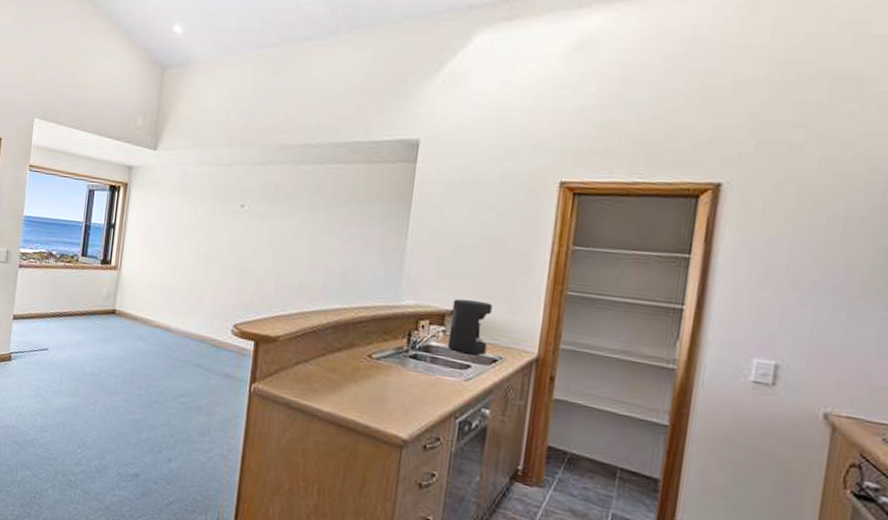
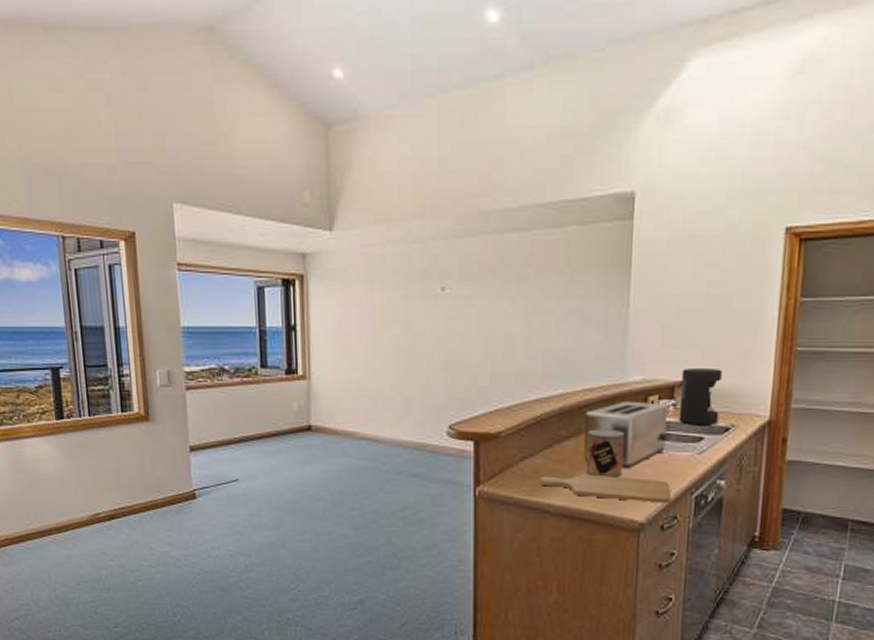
chopping board: none [311,381,436,425] -> present [540,474,671,503]
toaster: none [354,322,438,386] -> present [584,400,668,469]
tin can: none [354,344,394,393] -> present [585,429,624,478]

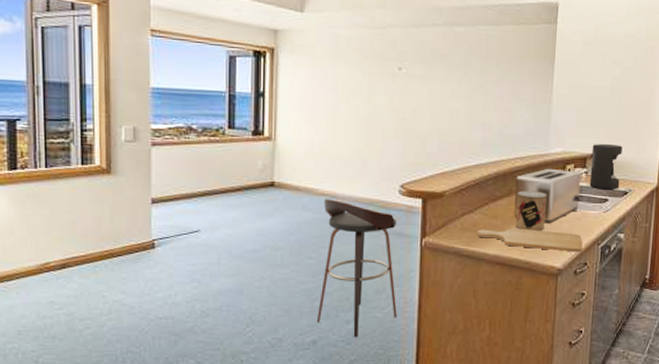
bar stool: none [363,443,450,599] -> present [316,199,397,338]

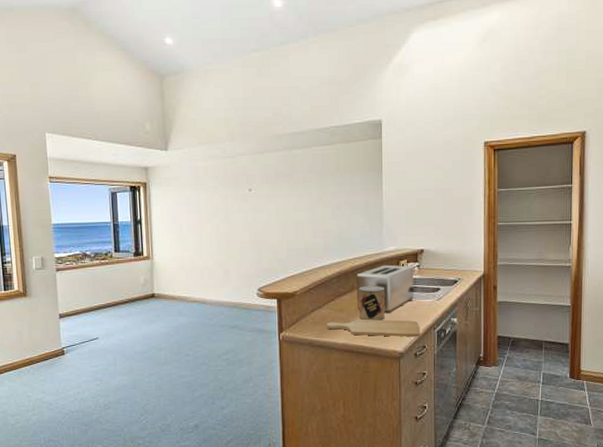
bar stool: present [316,199,397,338] -> none [195,304,263,421]
coffee maker: present [589,143,623,190] -> none [422,239,449,280]

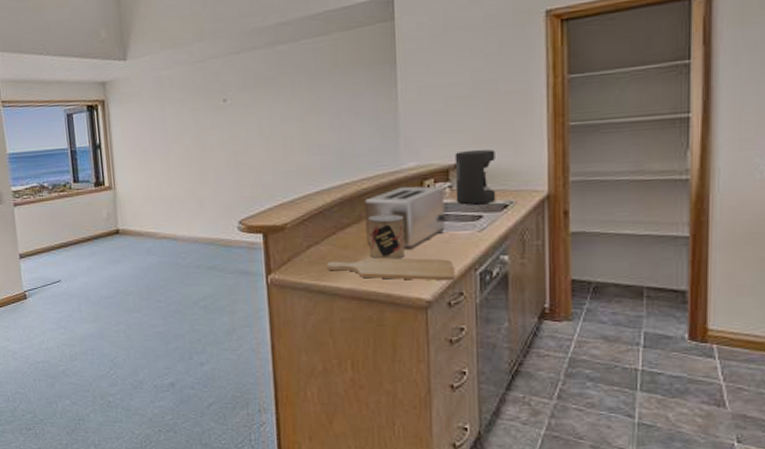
coffee maker: none [422,239,449,280] -> present [454,149,496,205]

